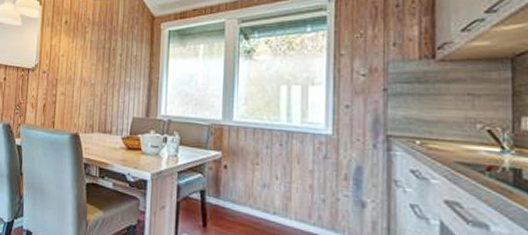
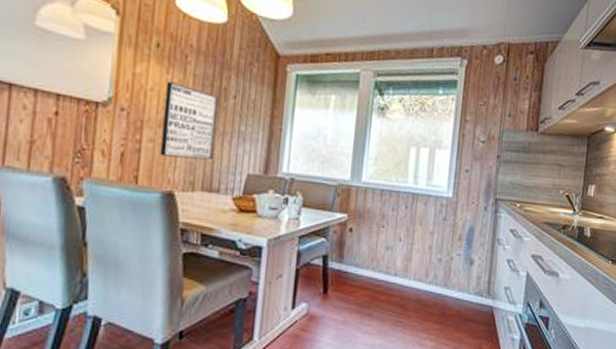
wall art: none [68,48,110,107] -> present [159,82,219,161]

